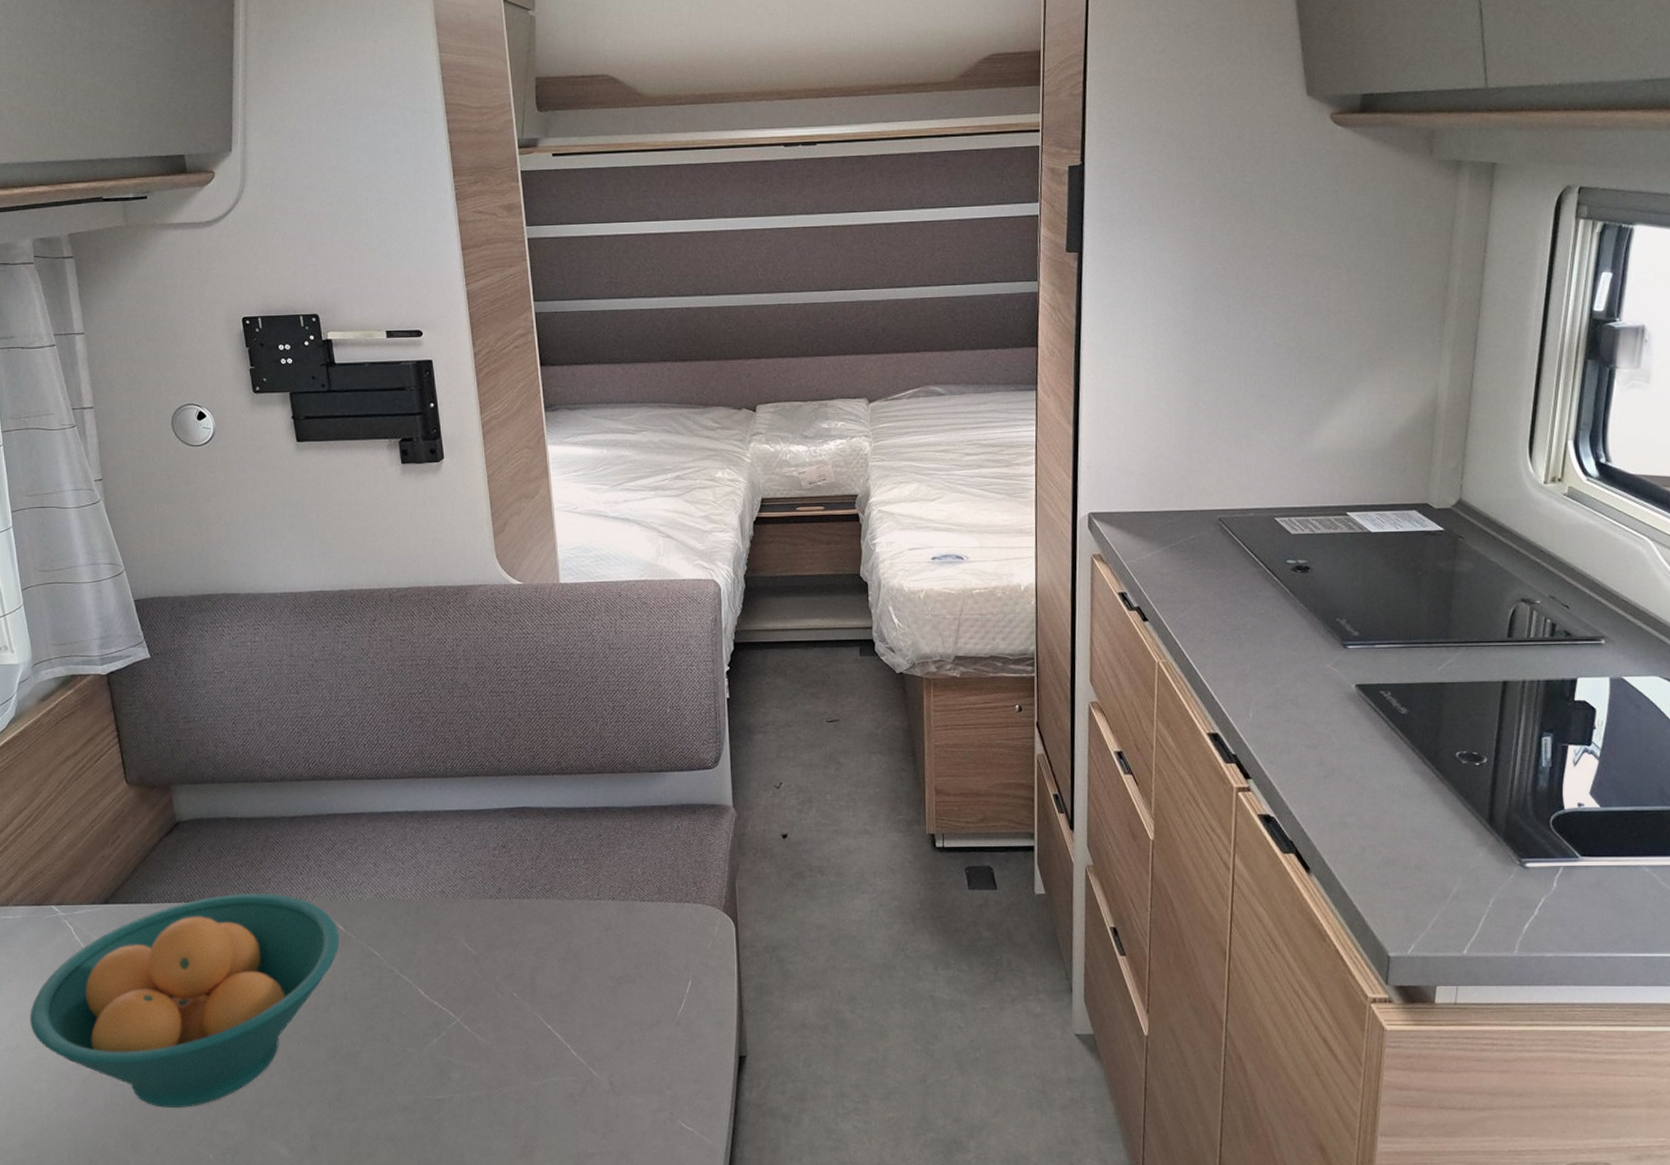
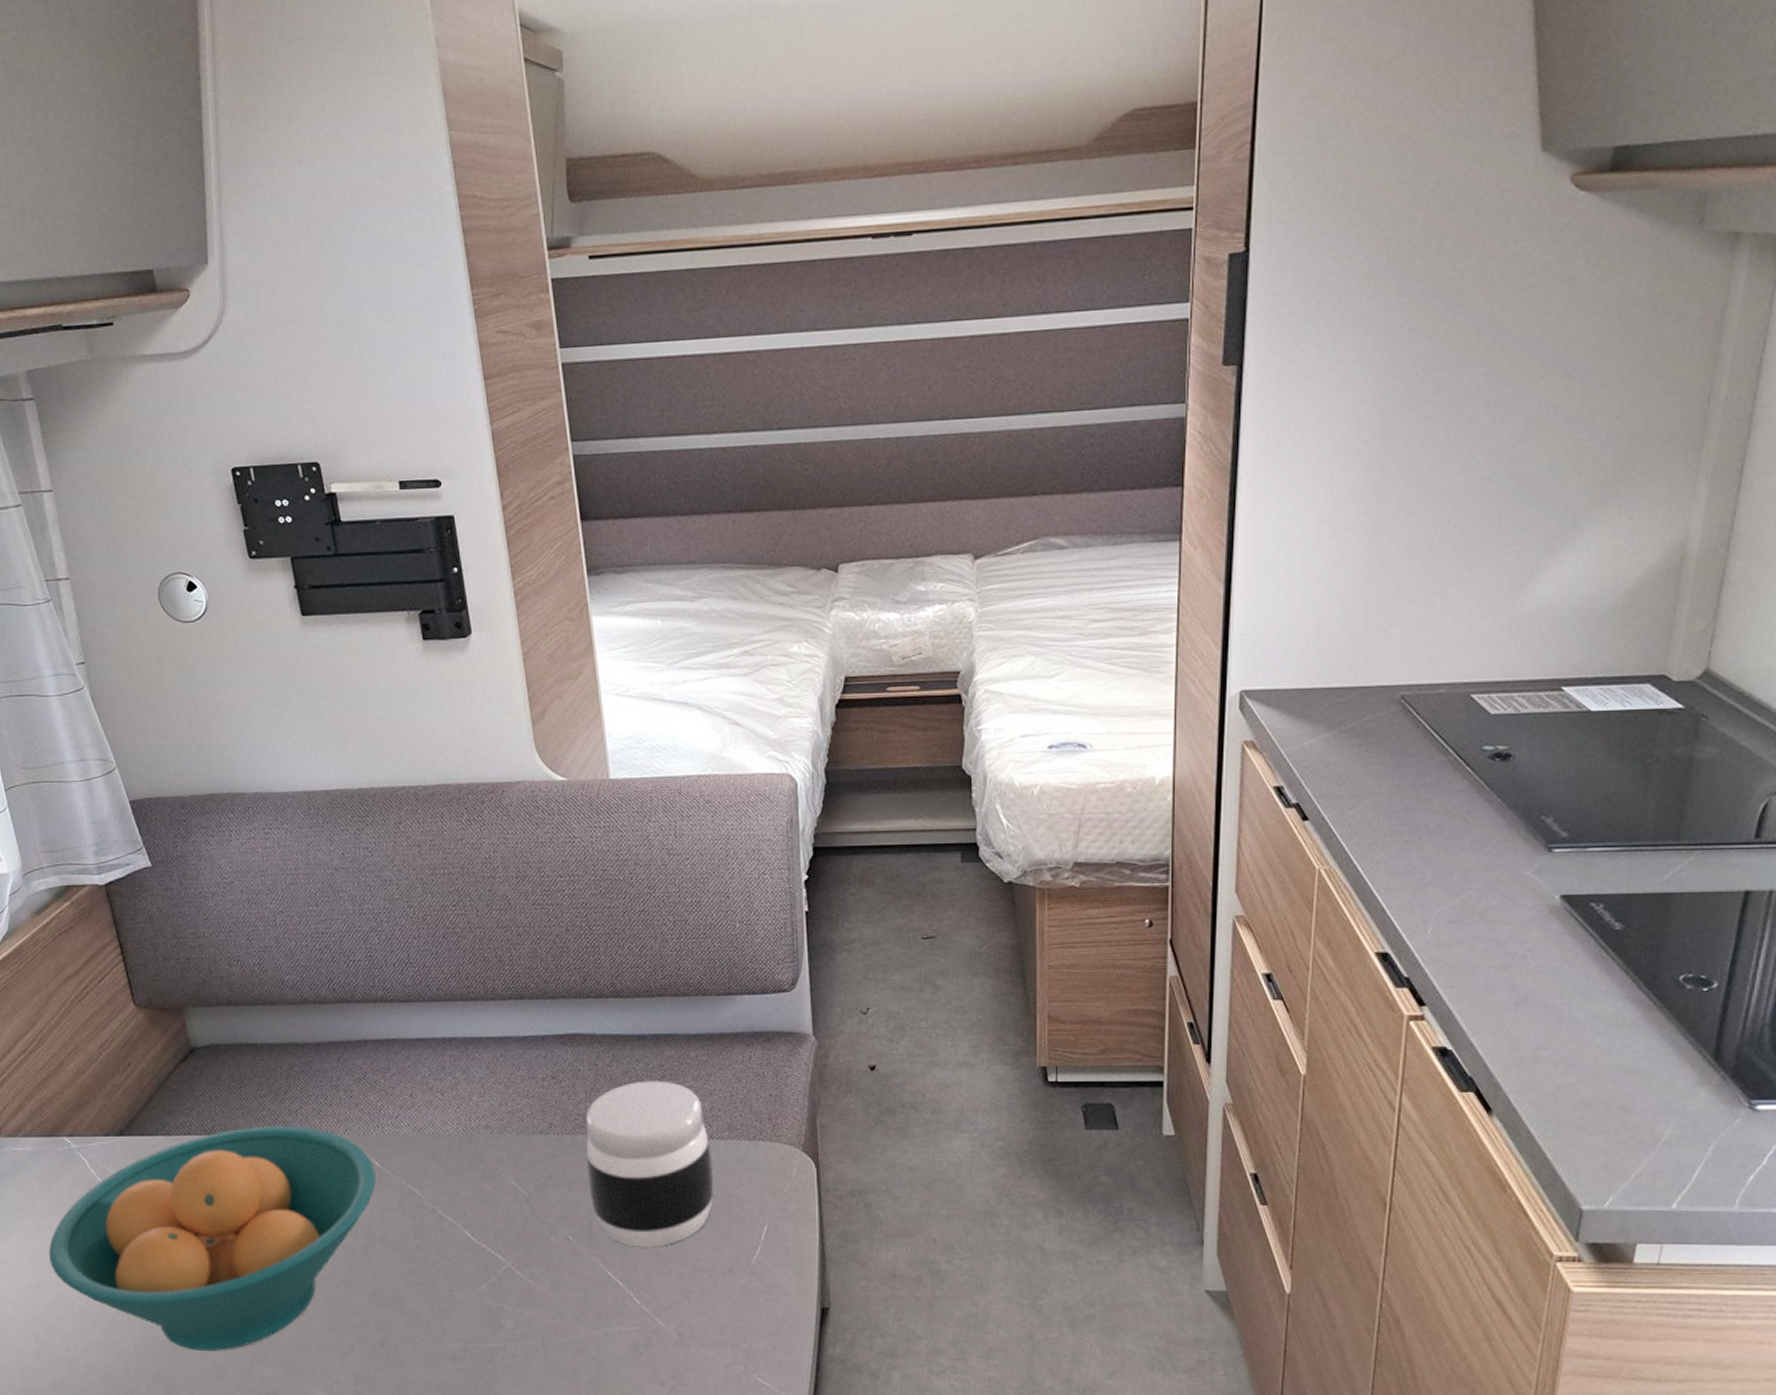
jar: none [530,849,645,1003] -> present [585,1081,714,1248]

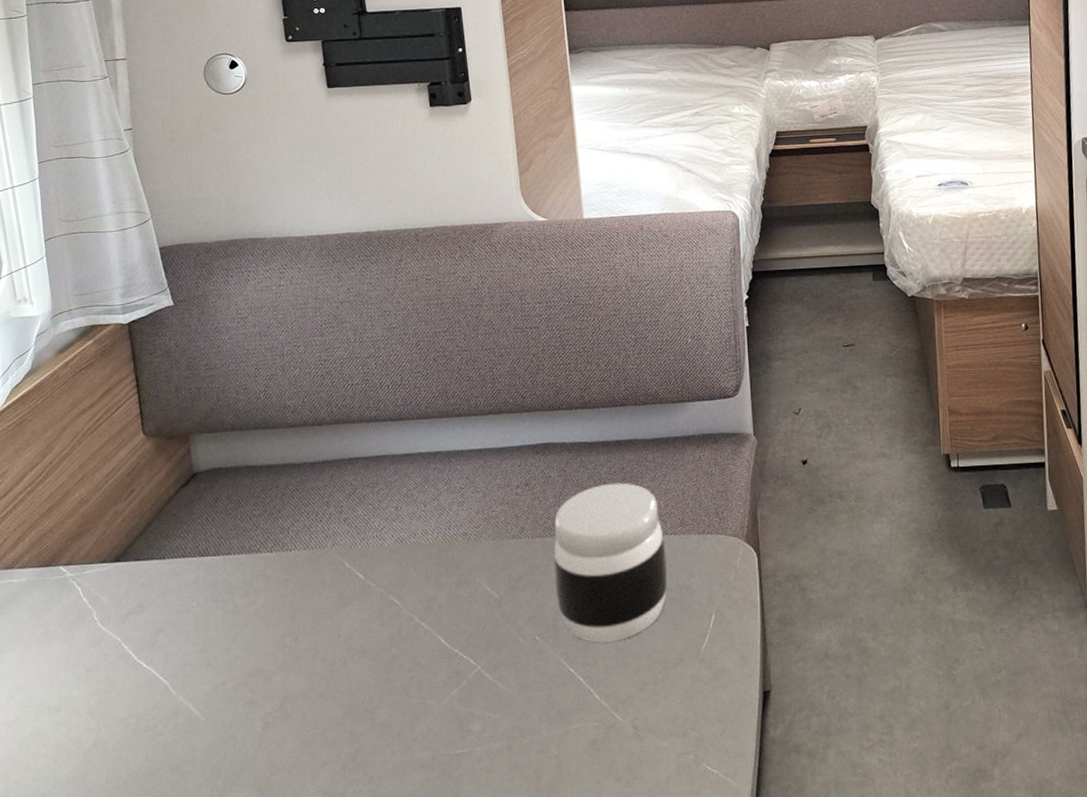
fruit bowl: present [48,1125,376,1351] -> none [30,542,358,779]

